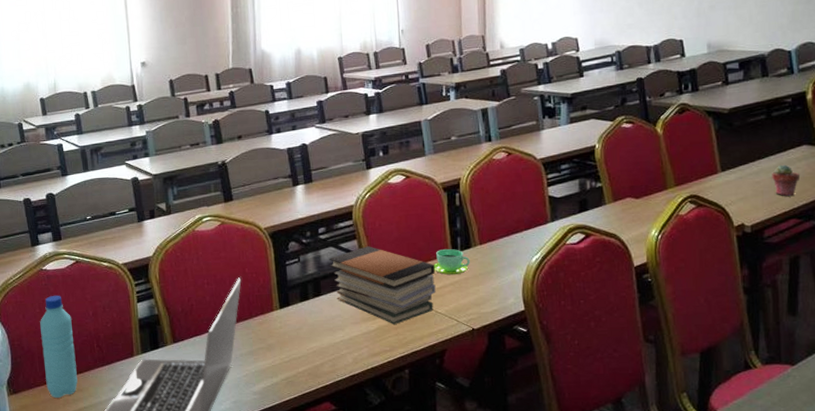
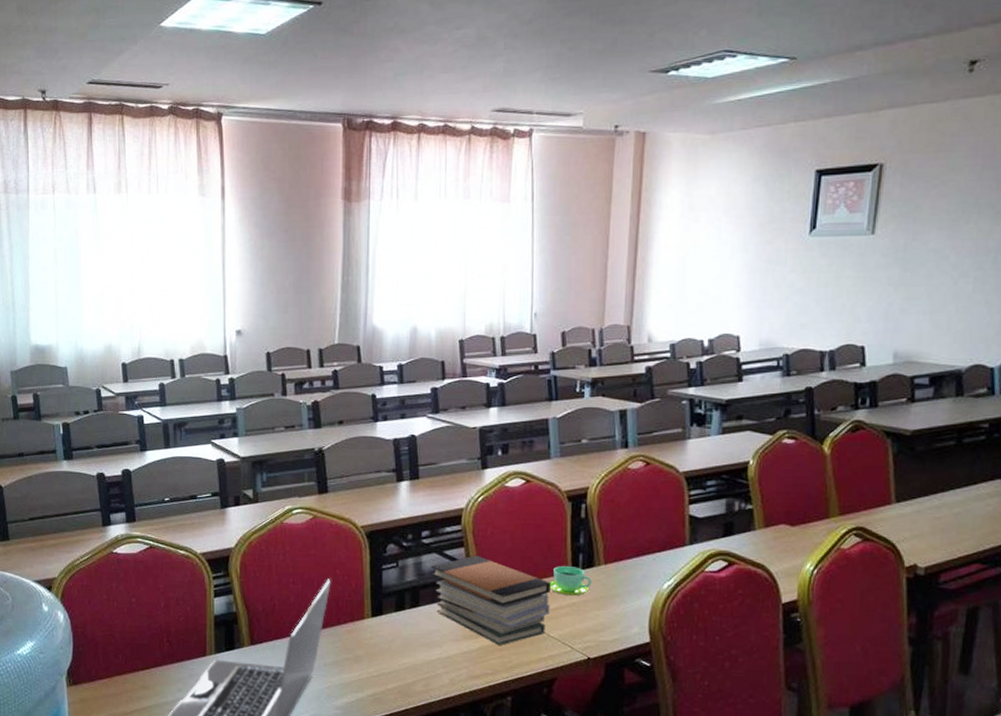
water bottle: present [40,295,78,398] -> none [107,581,143,694]
potted succulent: present [772,164,801,196] -> none [956,500,991,537]

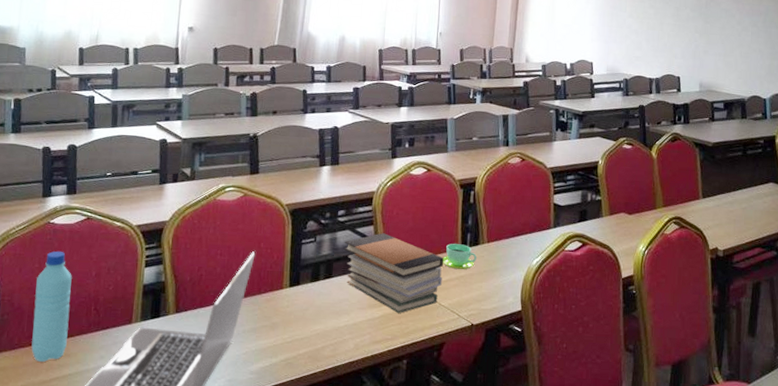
water bottle: none [107,581,143,694] -> present [31,251,72,362]

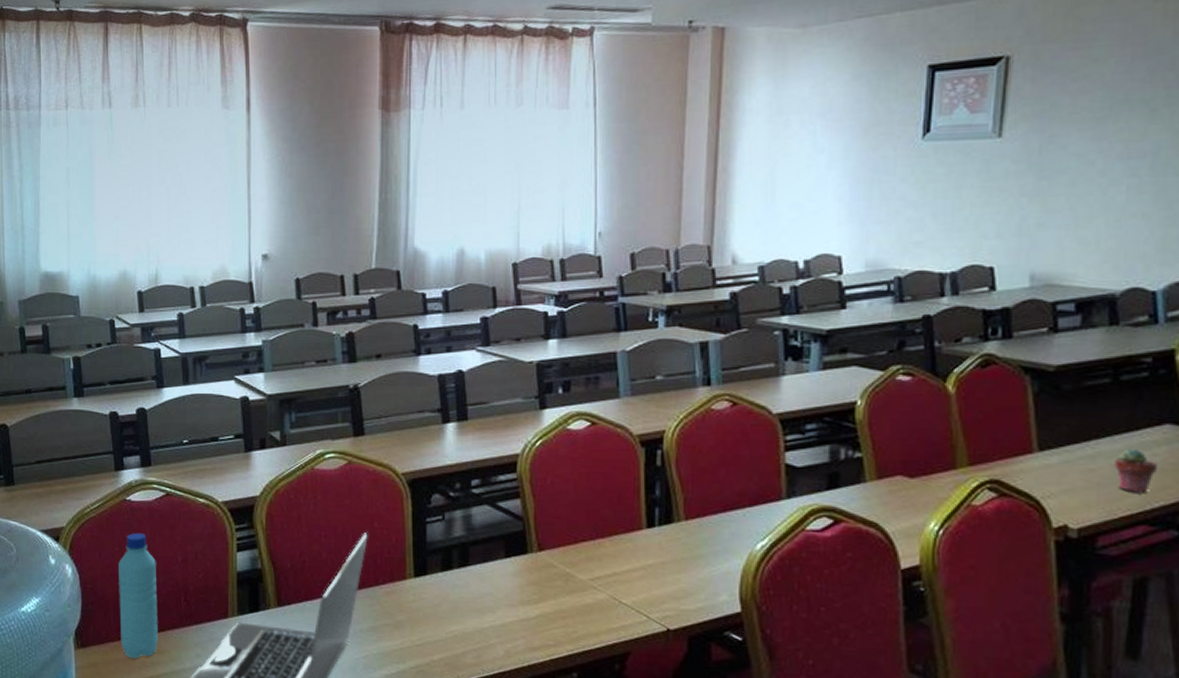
book stack: present [343,233,444,313] -> none [481,508,622,613]
cup: present [442,244,477,270] -> none [620,521,670,557]
potted succulent: none [743,198,767,227] -> present [1114,448,1159,493]

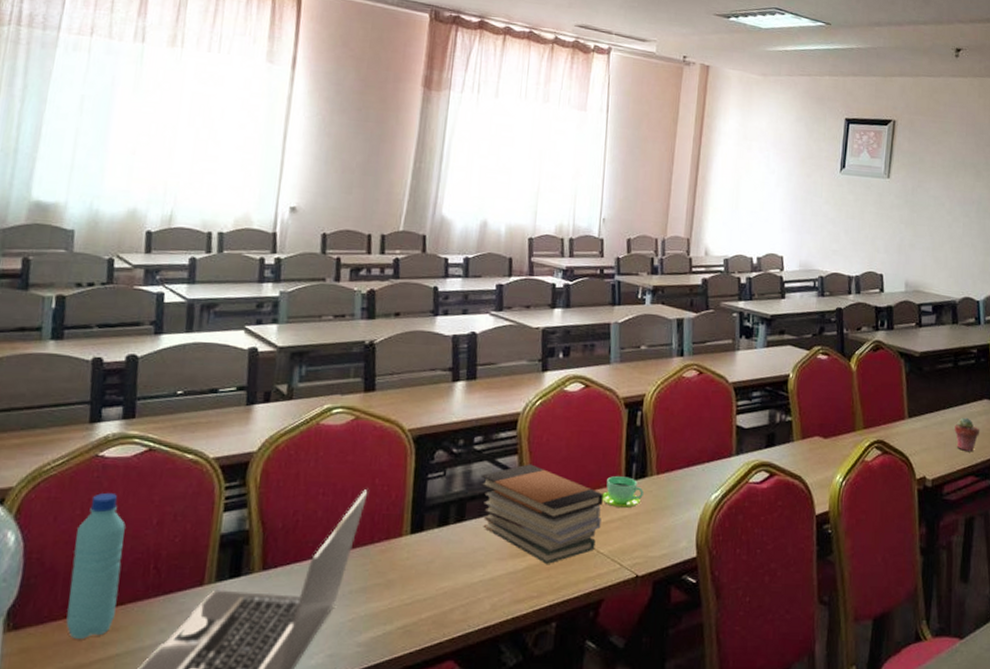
book stack: none [481,508,622,613] -> present [480,464,603,564]
cup: none [620,521,670,557] -> present [602,476,644,509]

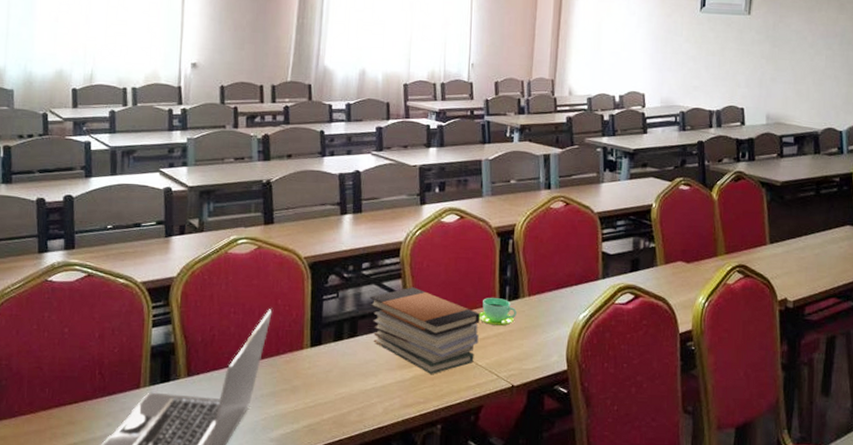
water bottle: present [66,492,126,639] -> none [33,311,74,430]
potted succulent: present [954,417,980,451] -> none [816,242,843,275]

